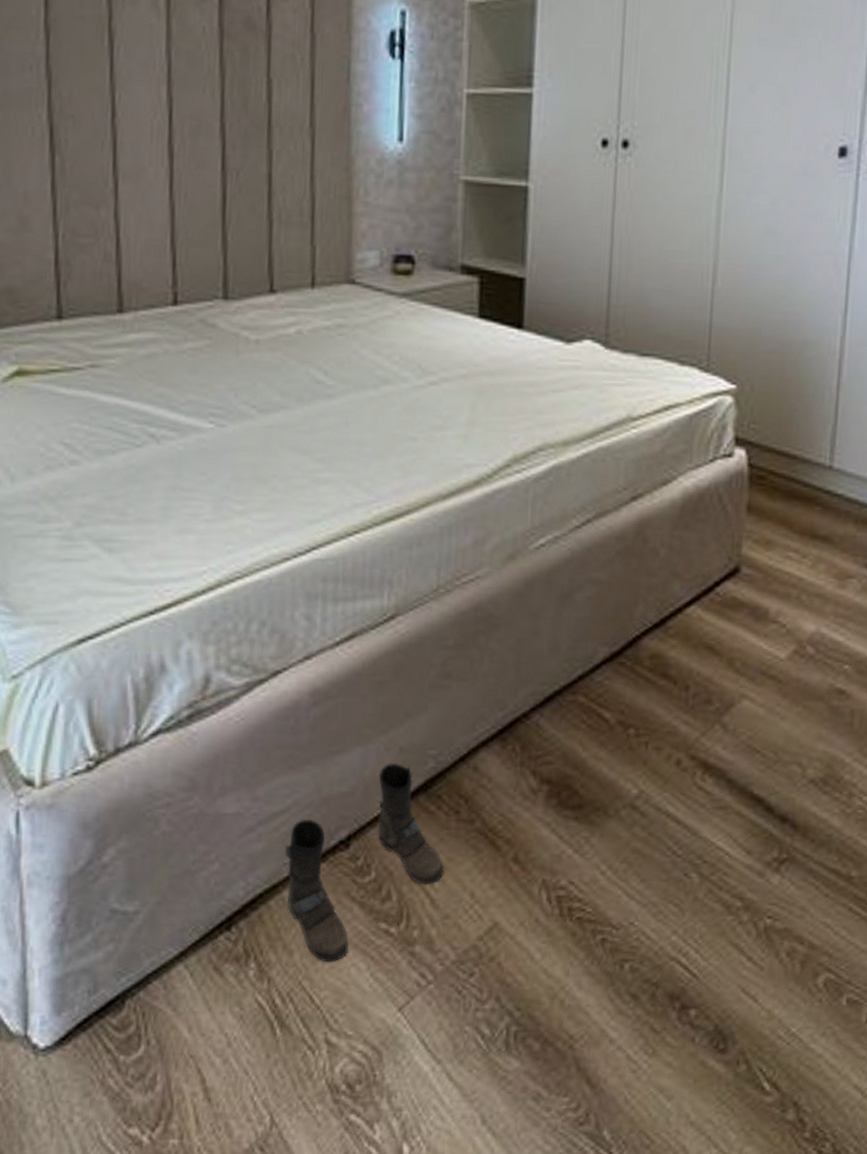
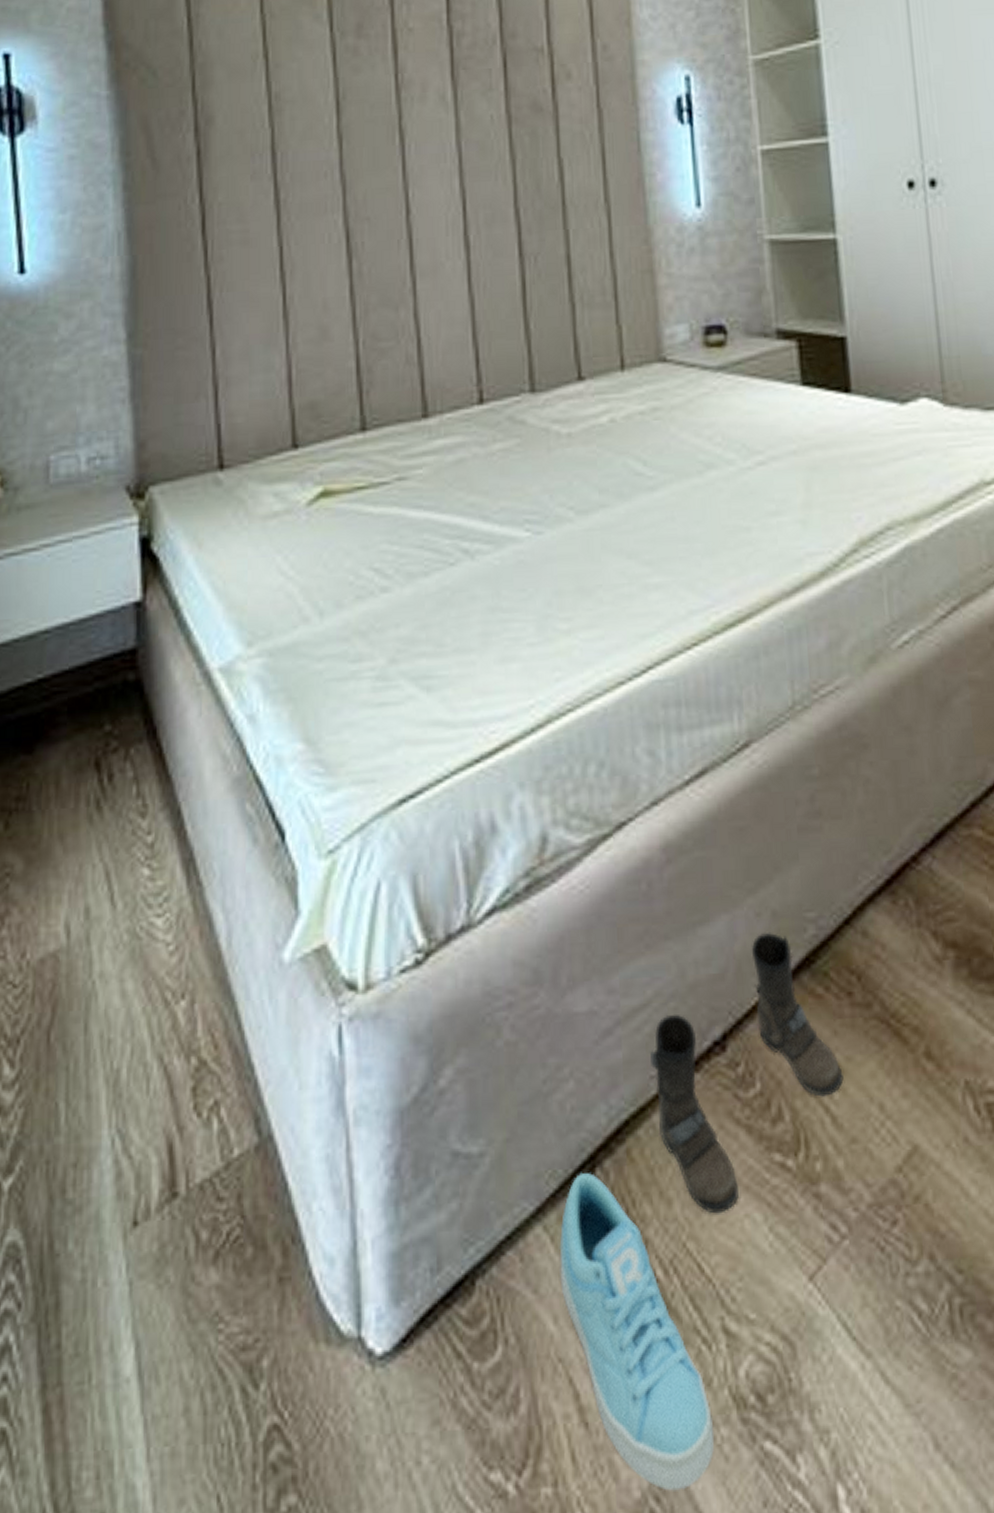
sneaker: none [196,929,311,1144] -> present [559,1172,715,1491]

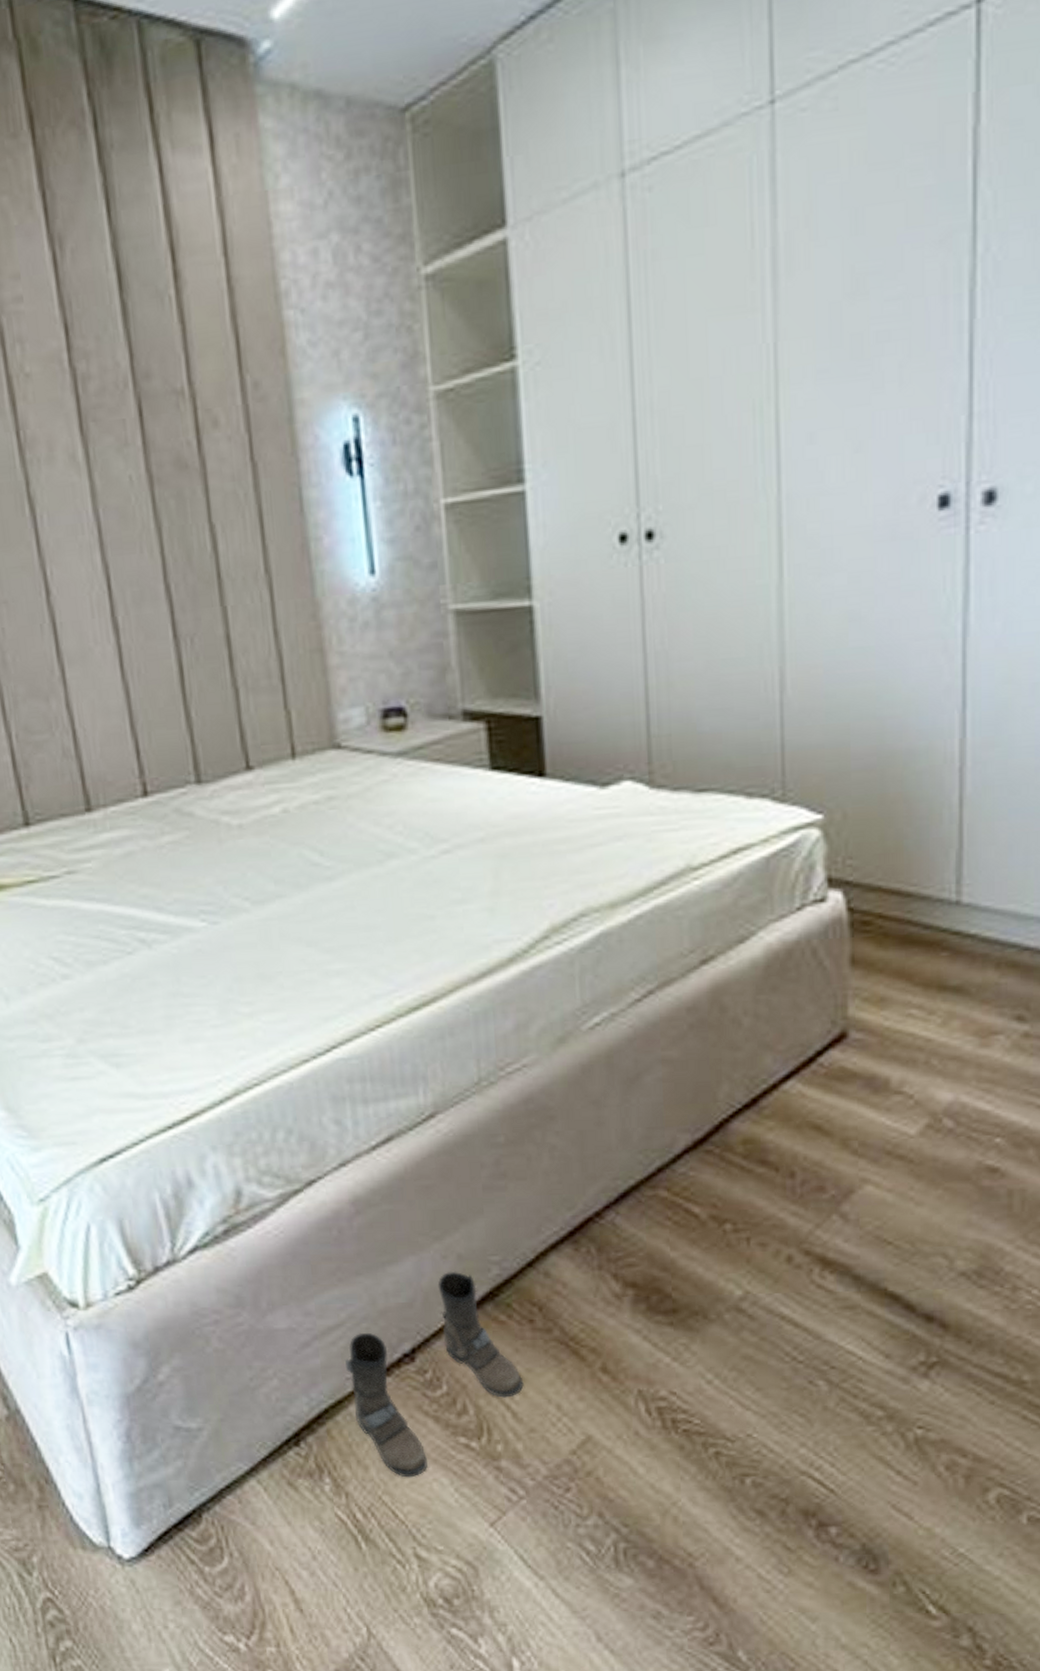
sneaker: present [559,1172,715,1491] -> none [271,1444,409,1655]

